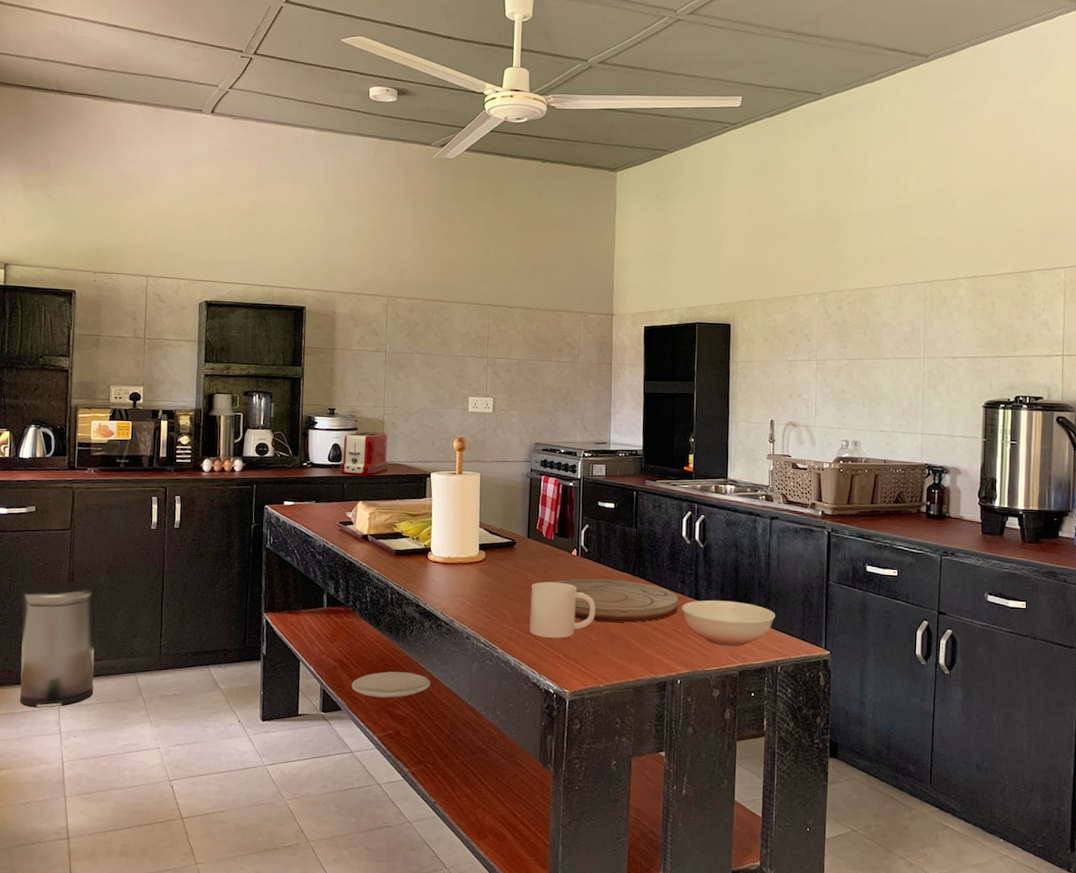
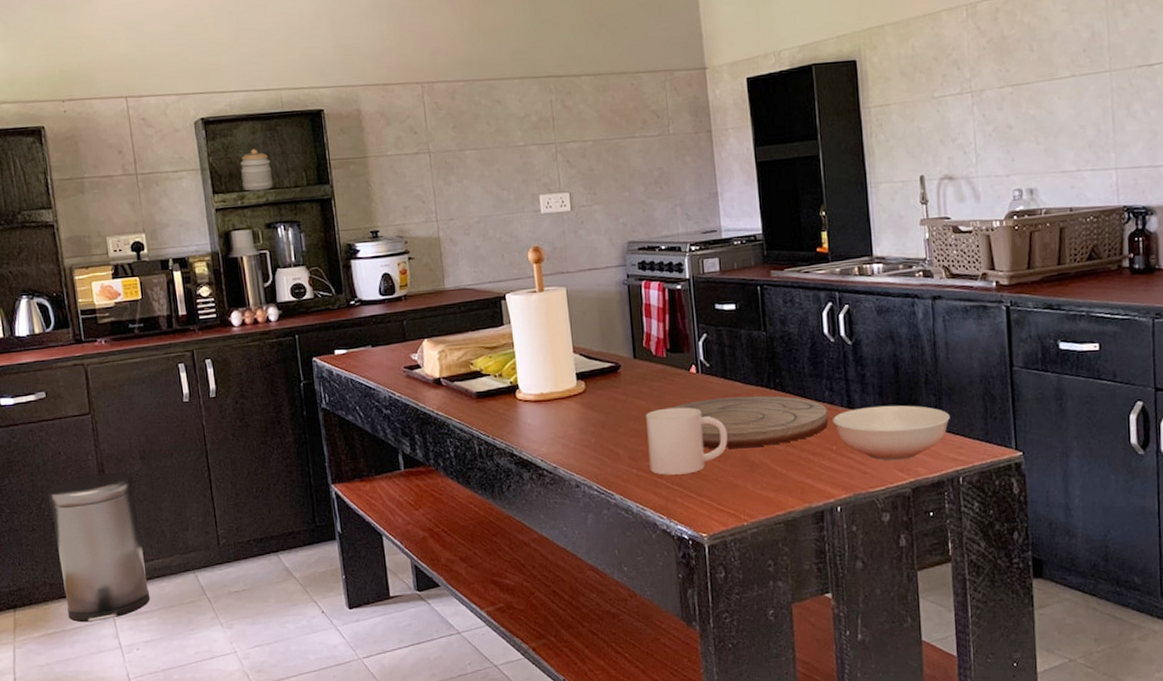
jar: none [230,330,257,365] -> present [240,149,273,191]
toaster: present [340,431,389,477] -> none [394,252,454,310]
plate: present [351,671,431,698] -> none [447,534,541,568]

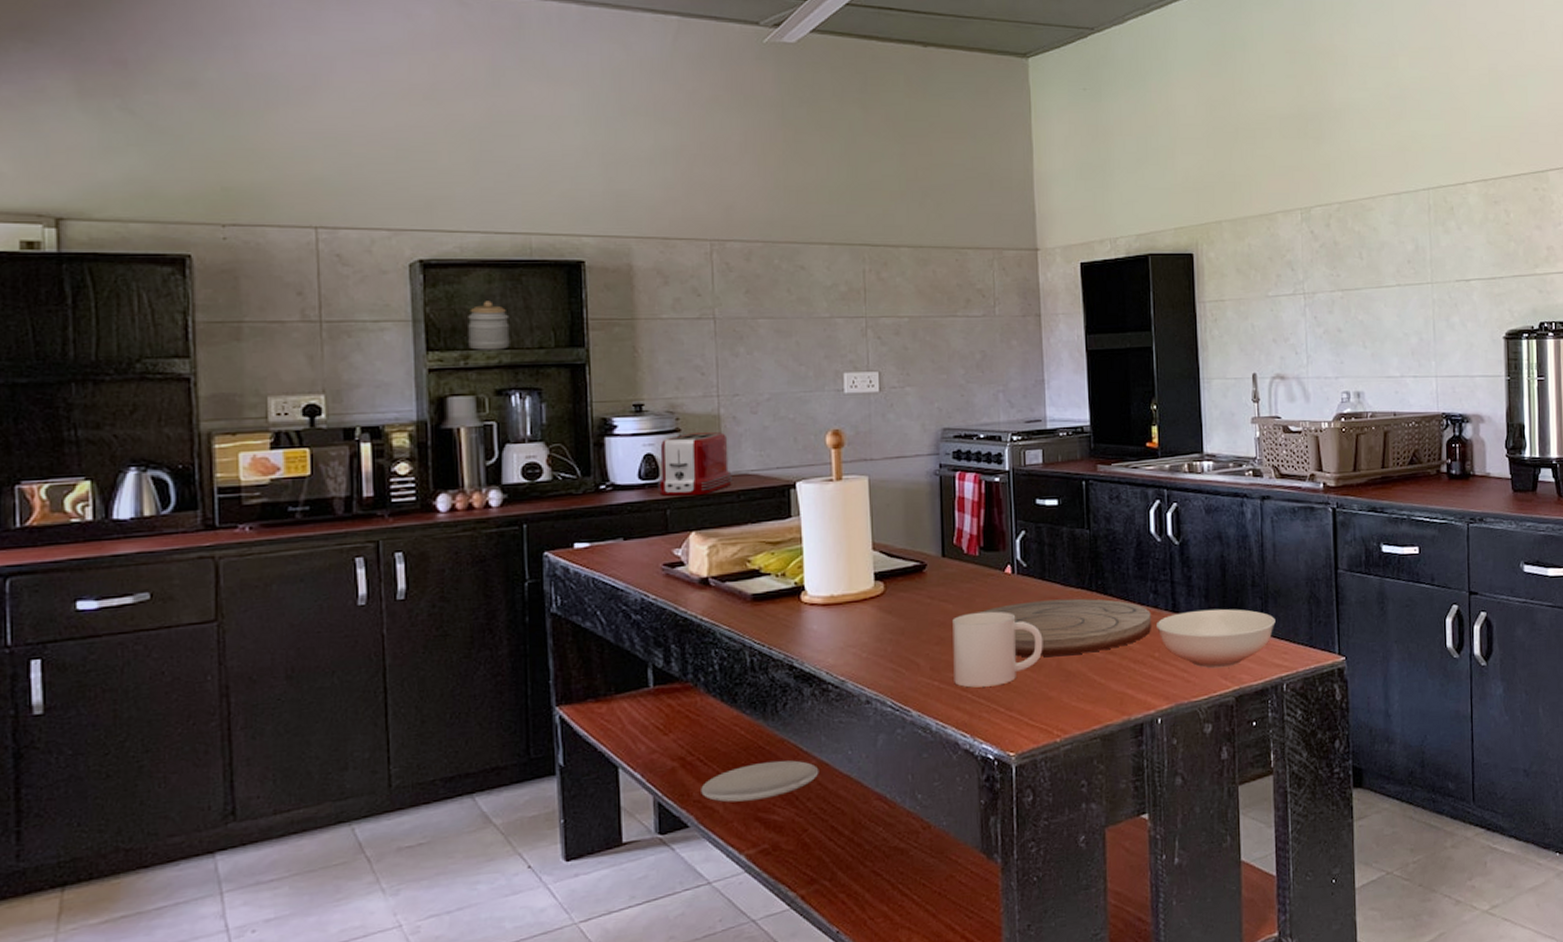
pedal bin: present [48,472,150,623] -> none [138,696,279,900]
toaster: none [394,252,454,310] -> present [657,432,732,498]
plate: none [447,534,541,568] -> present [701,760,819,803]

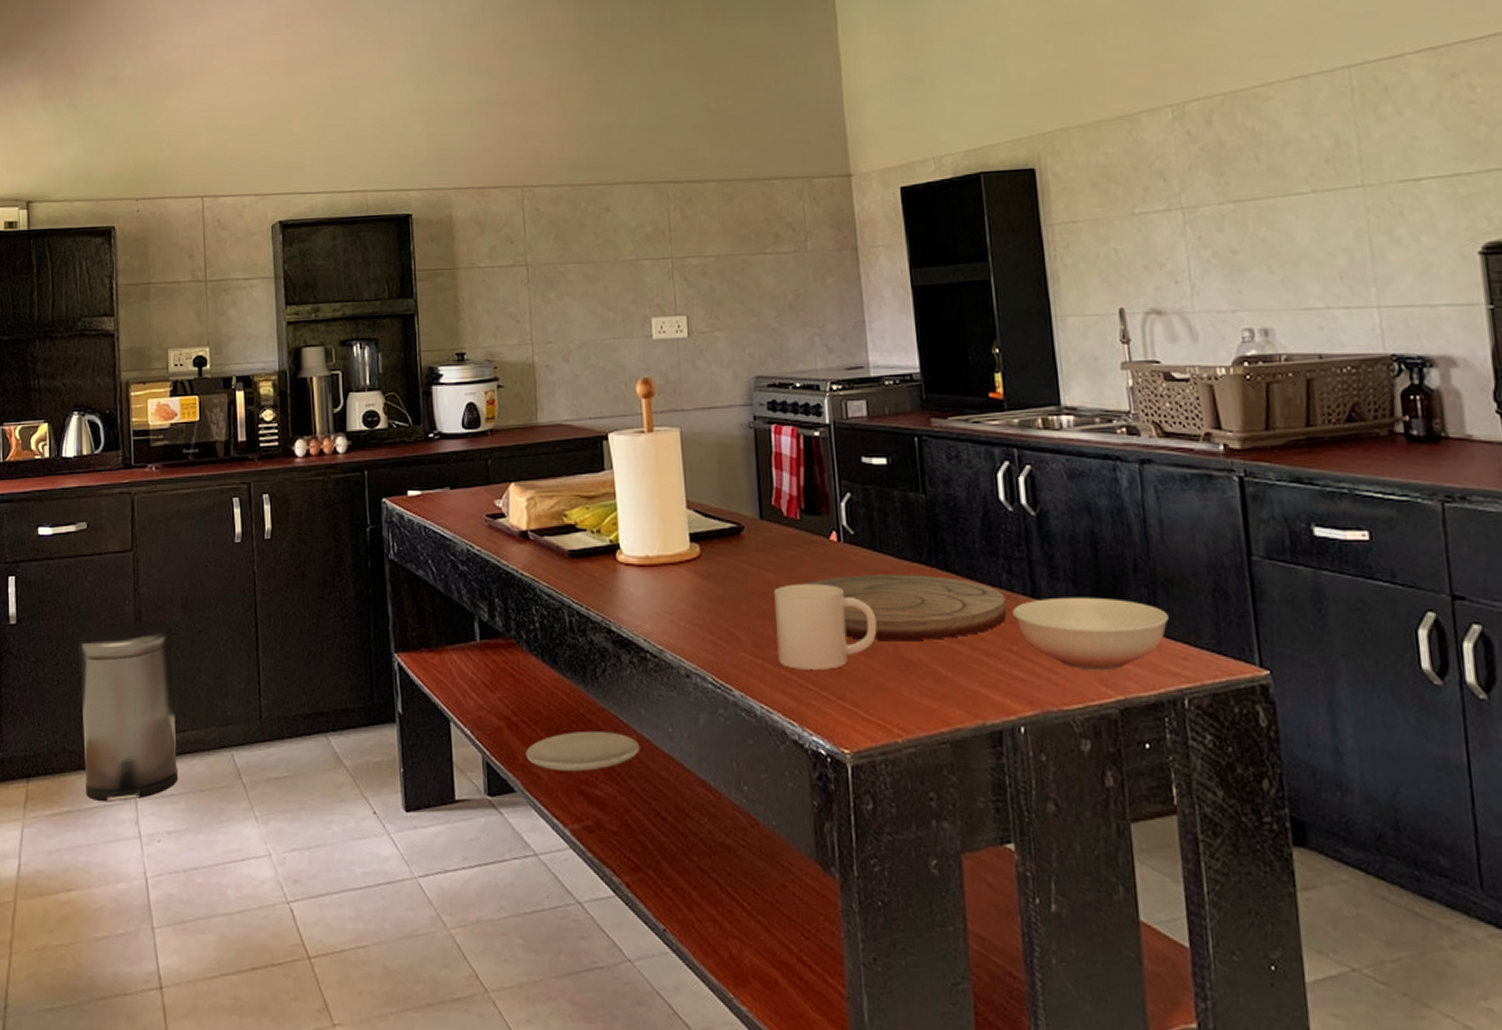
pedal bin: none [138,696,279,900] -> present [79,621,177,802]
jar: present [468,300,510,350] -> none [318,256,352,303]
toaster: present [657,432,732,498] -> none [479,381,547,447]

